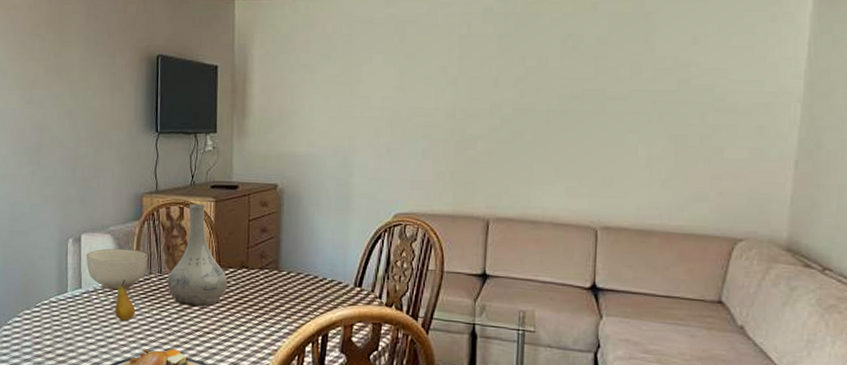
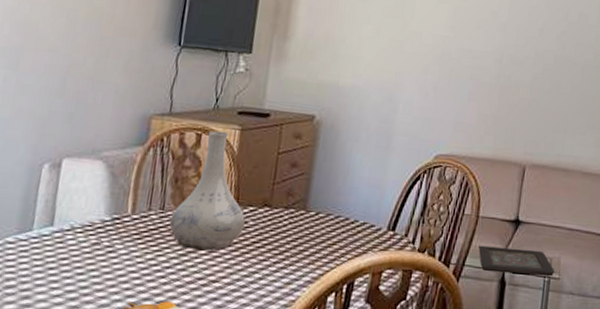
bowl: present [86,248,148,290] -> none [65,177,149,229]
fruit: present [115,280,136,321] -> none [95,217,124,267]
decorative tray: none [446,299,530,330] -> present [478,245,555,277]

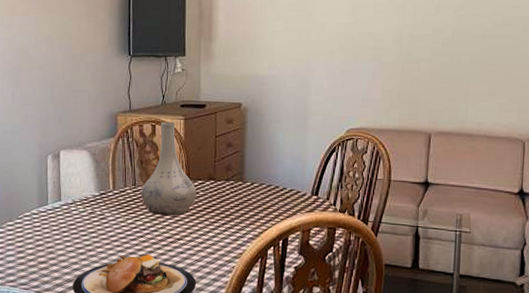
decorative tray: present [478,245,555,277] -> none [392,205,466,231]

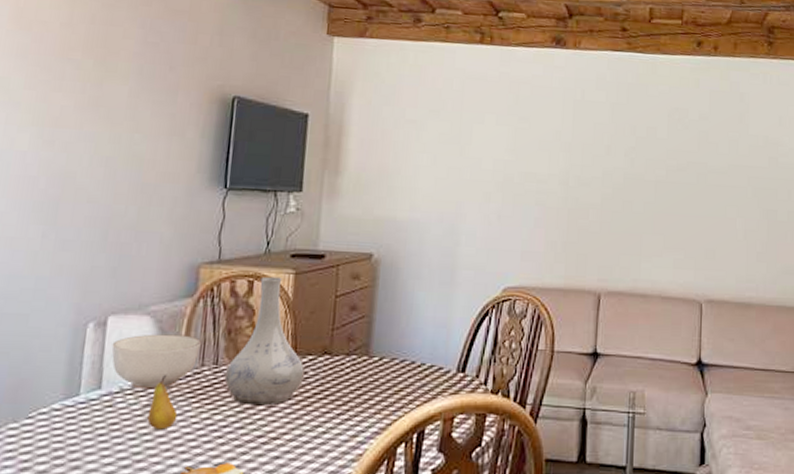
bowl: none [65,163,123,202] -> present [111,334,201,389]
fruit: none [93,192,112,230] -> present [147,375,178,430]

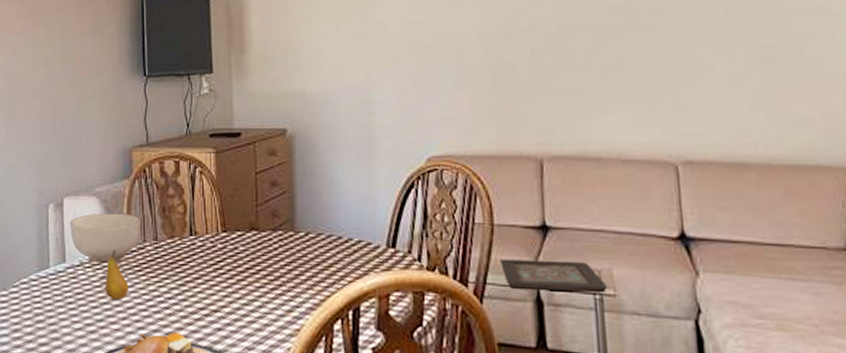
vase: present [224,276,305,406] -> none [164,156,236,280]
decorative tray: none [555,382,640,412] -> present [500,259,608,293]

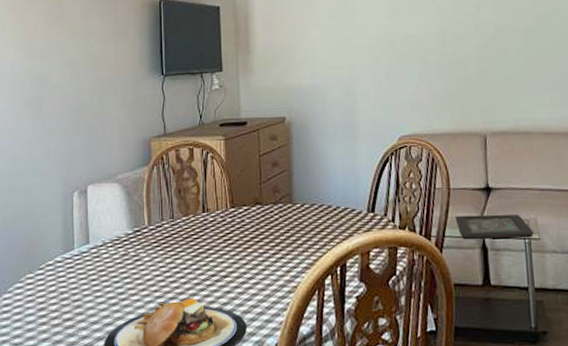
bowl: present [69,213,141,263] -> none [93,196,159,242]
fruit: present [105,250,129,300] -> none [126,230,148,274]

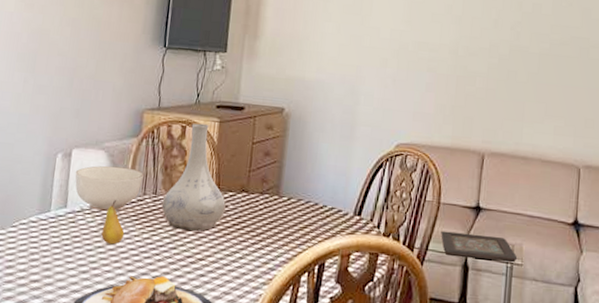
bowl: none [93,196,159,242] -> present [75,165,144,211]
fruit: none [126,230,148,274] -> present [101,200,125,245]
vase: none [180,143,243,251] -> present [161,123,226,231]

